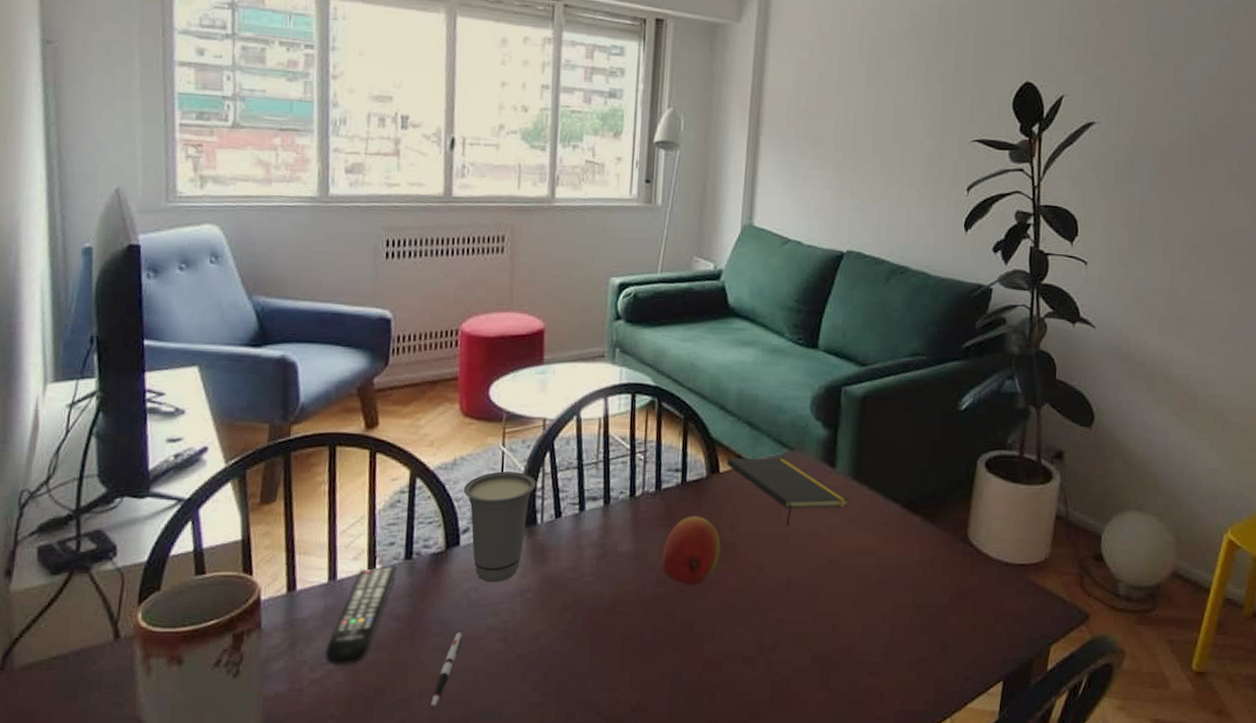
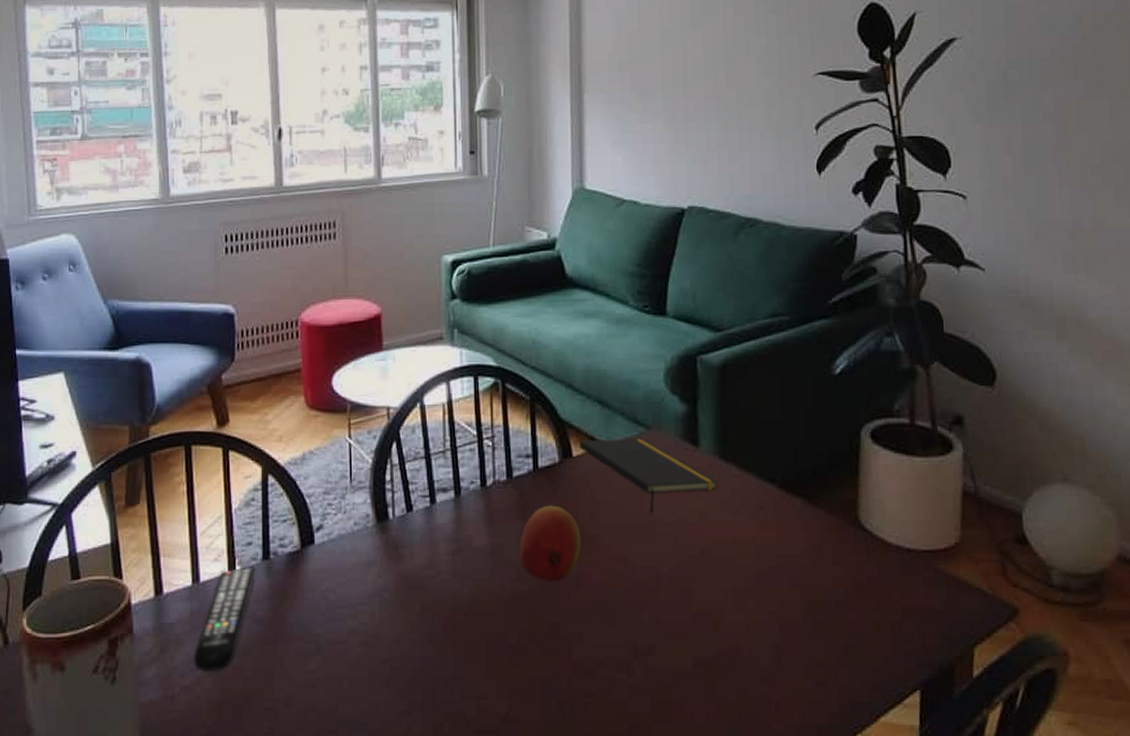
pen: present [431,632,462,708] -> none [298,636,323,718]
cup: present [463,471,537,583] -> none [314,464,386,583]

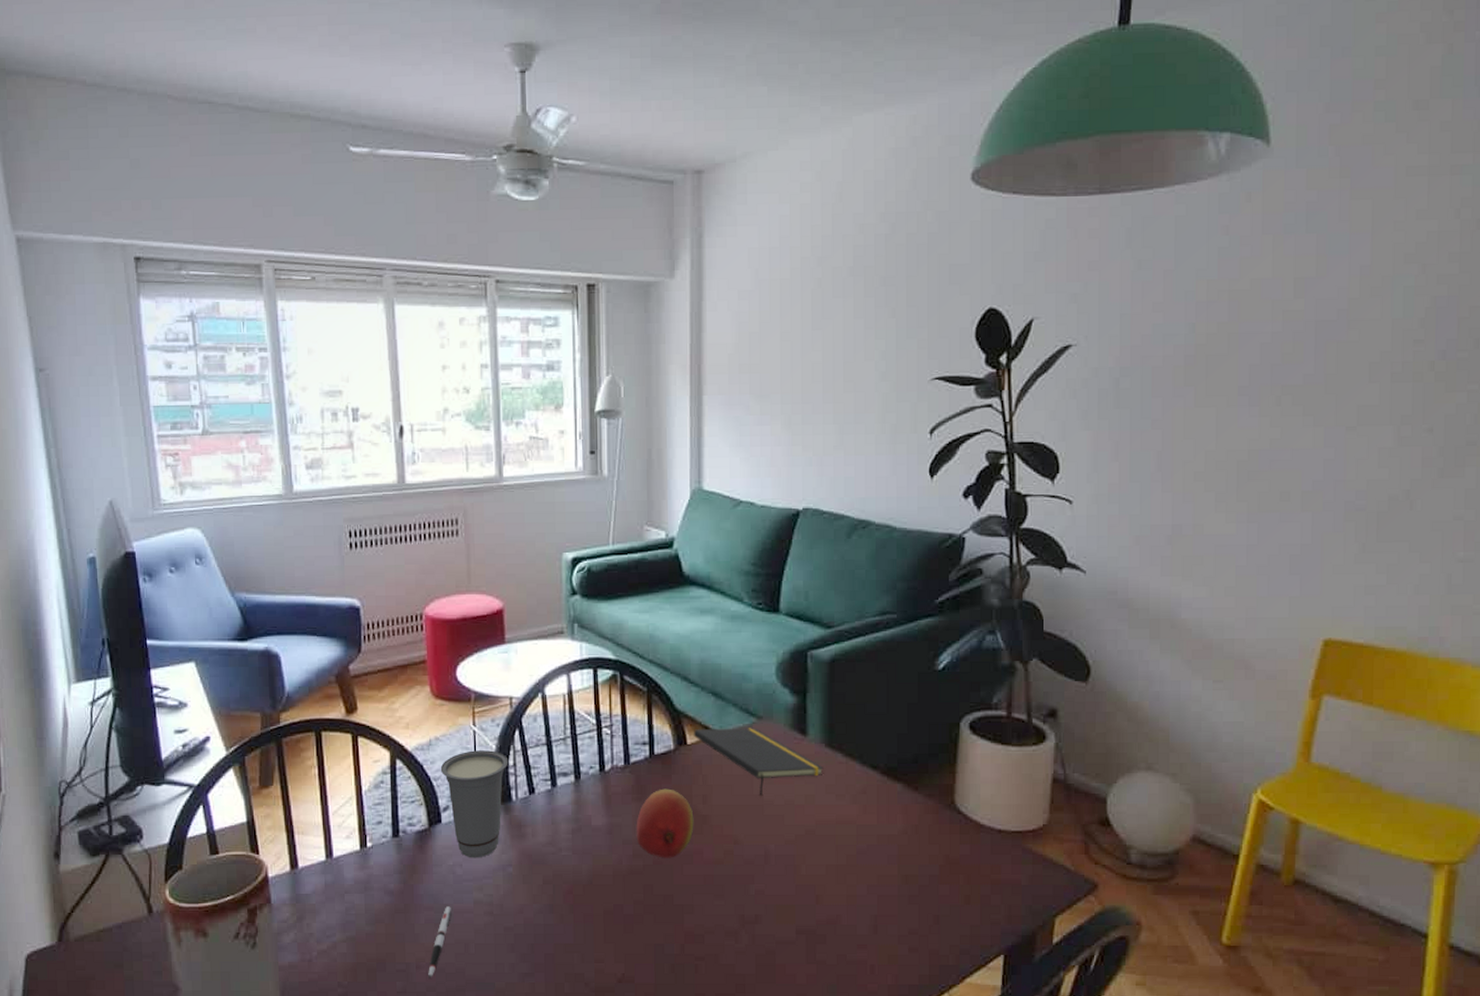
remote control: present [193,567,256,672] -> none [328,844,386,938]
pen: none [298,636,323,718] -> present [428,906,451,978]
cup: none [314,464,386,583] -> present [440,750,509,858]

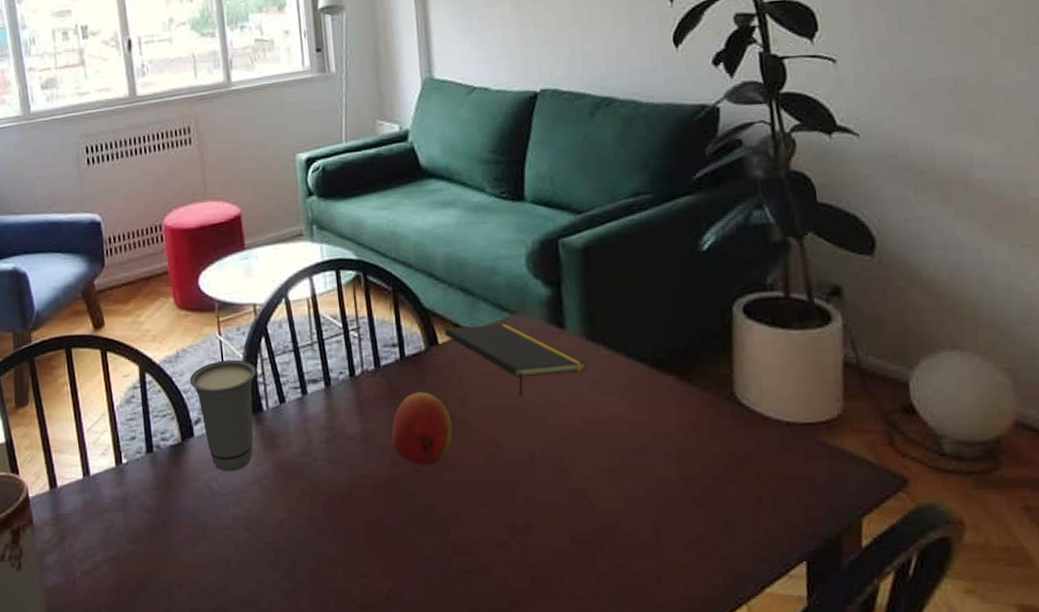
pen: present [428,906,451,978] -> none [191,522,210,598]

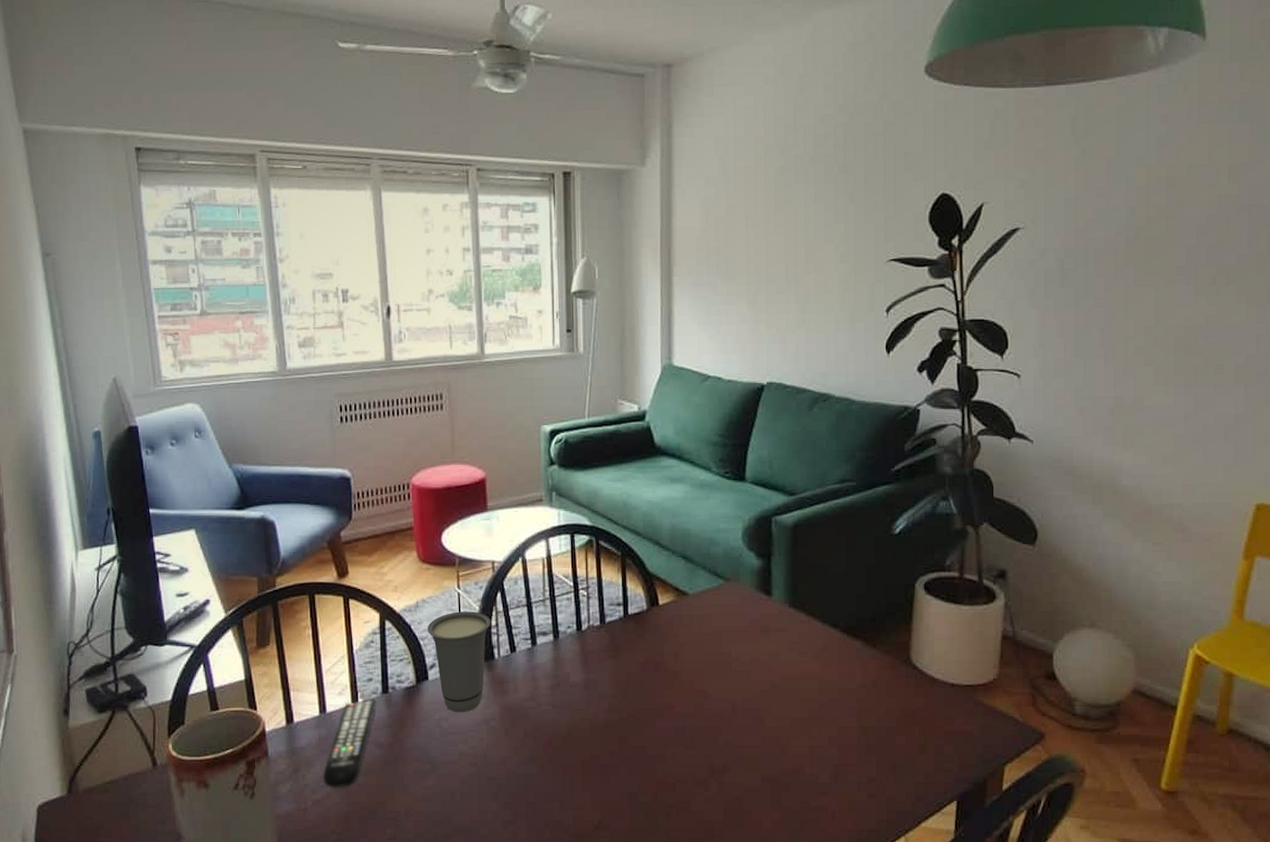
remote control: none [89,459,142,558] -> present [322,699,377,788]
fruit: present [391,391,453,466] -> none [611,646,666,712]
notepad: present [443,323,586,395] -> none [664,589,787,653]

